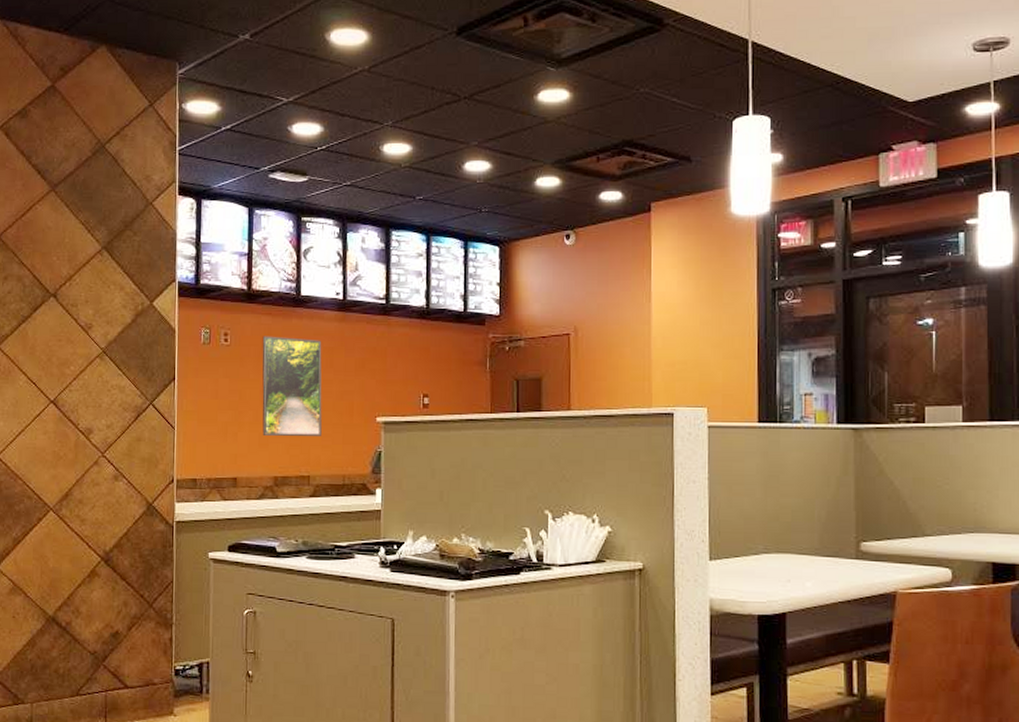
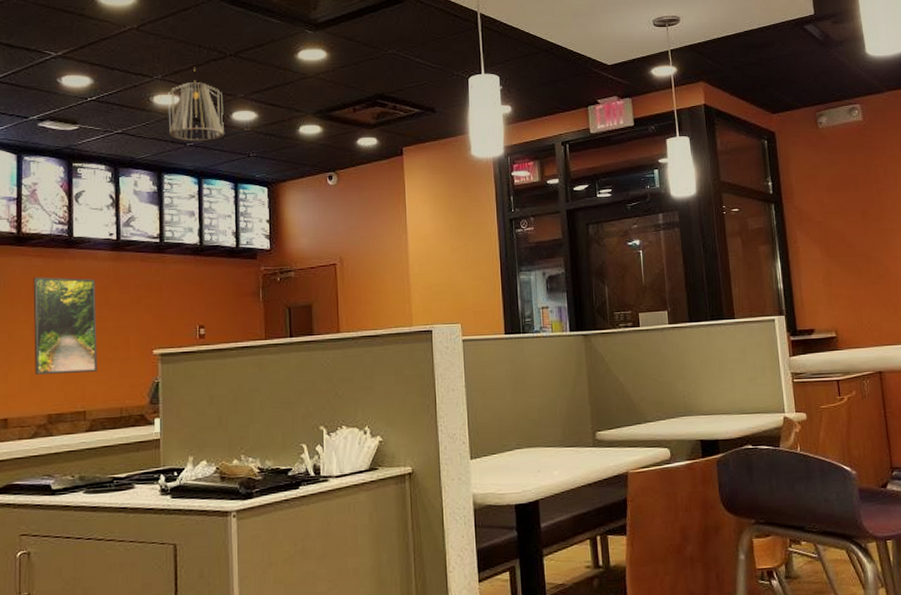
pendant light: none [398,113,456,194] -> present [168,68,224,141]

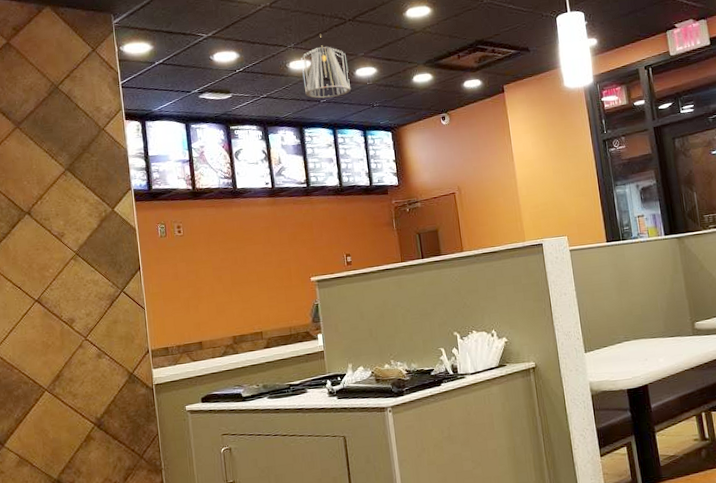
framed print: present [33,277,97,374] -> none [209,222,268,304]

